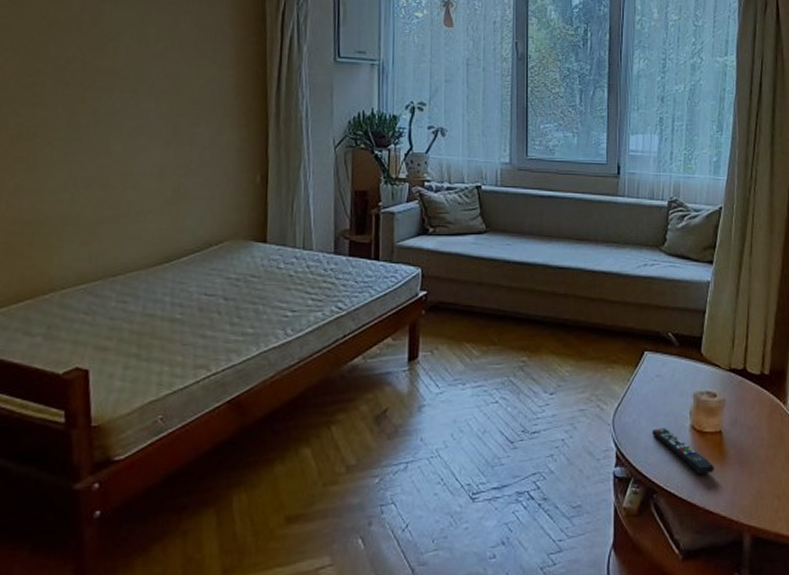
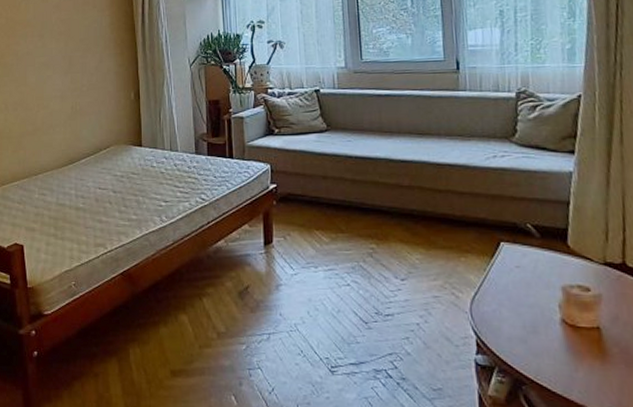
remote control: present [652,428,714,475] -> none [516,319,594,371]

